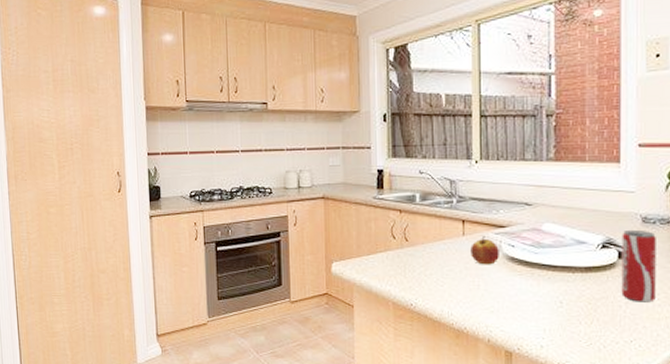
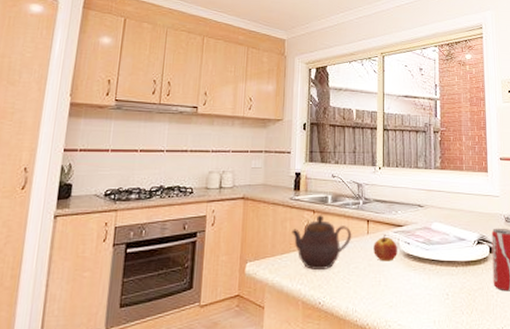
teapot: none [377,215,445,271] -> present [292,215,352,270]

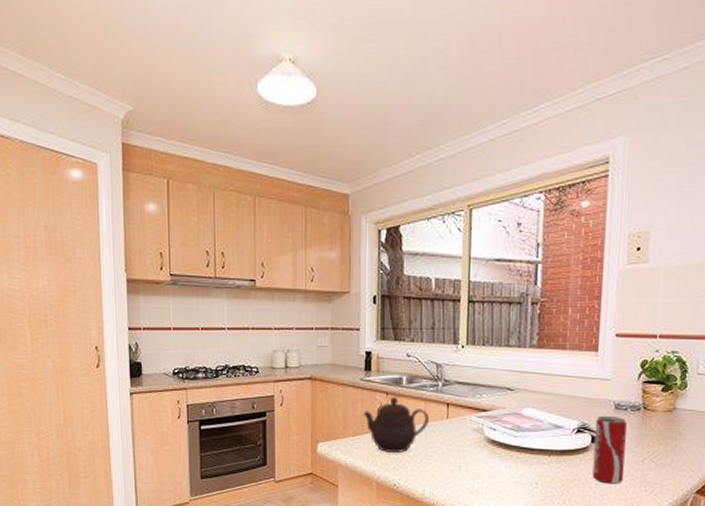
apple: present [373,233,397,262] -> none [453,418,481,447]

